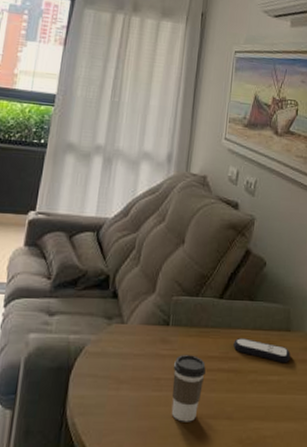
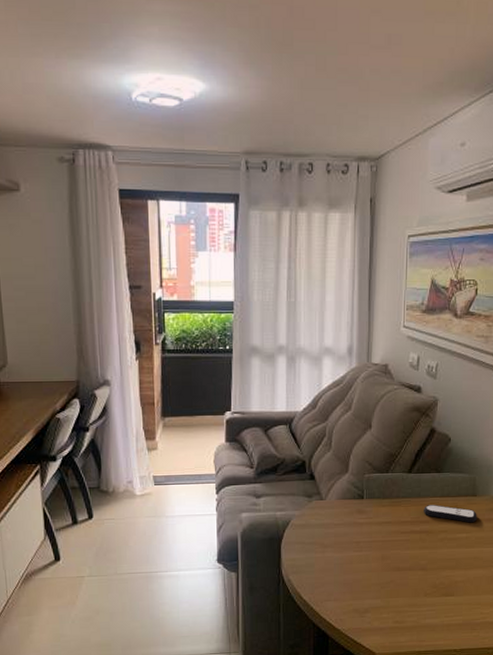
coffee cup: present [171,355,206,422] -> none [370,521,400,574]

